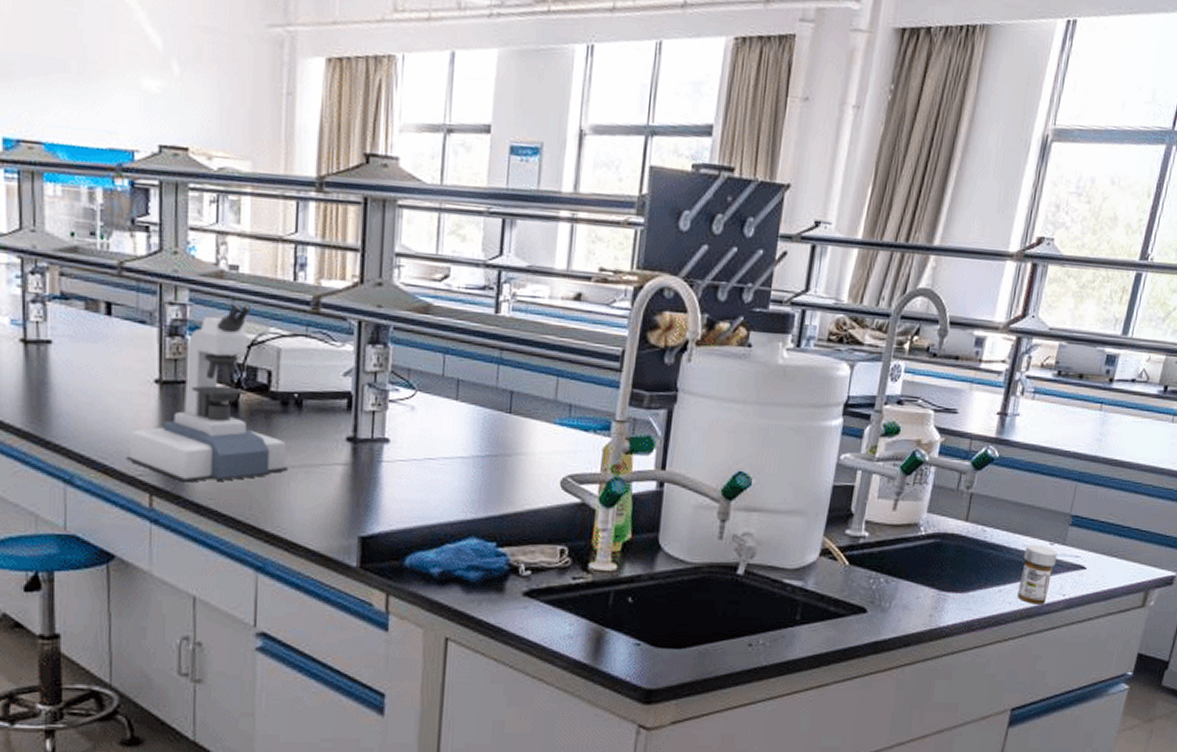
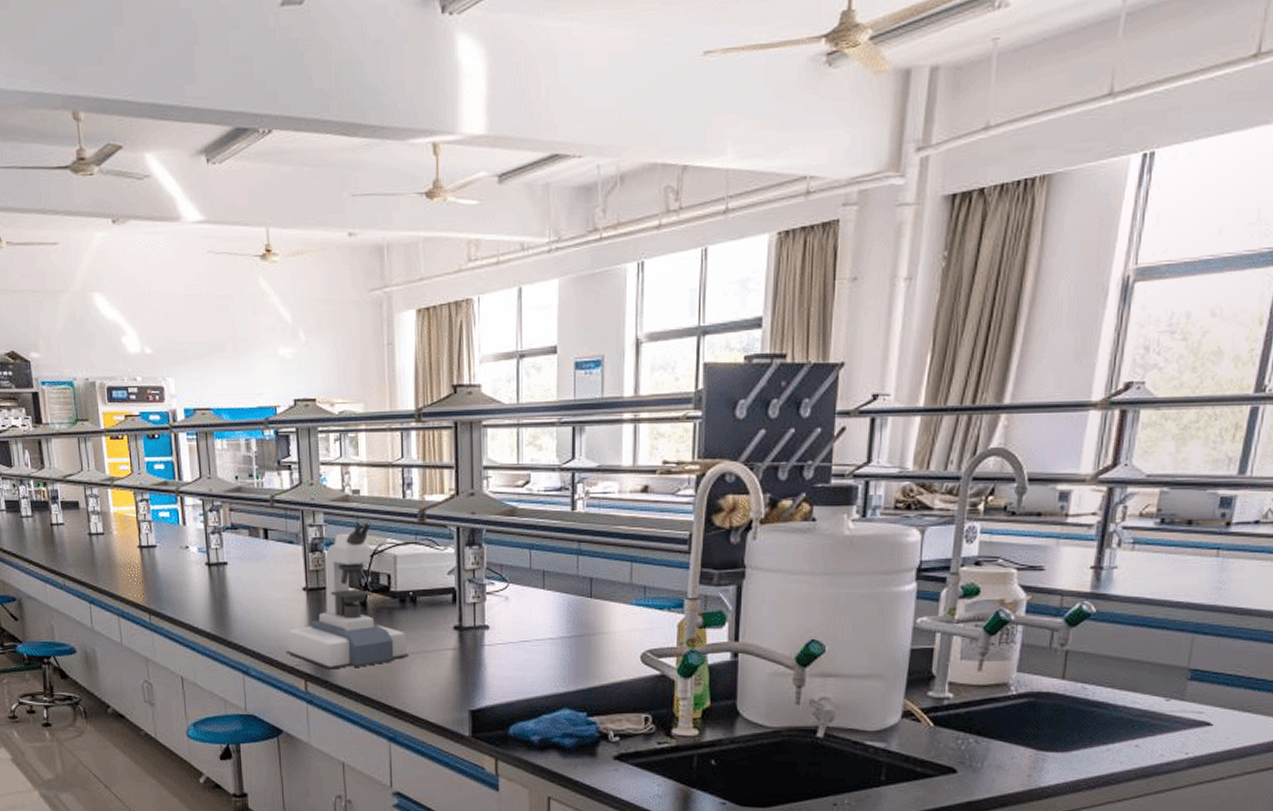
medicine: present [1017,544,1058,606] -> none [1129,701,1175,765]

